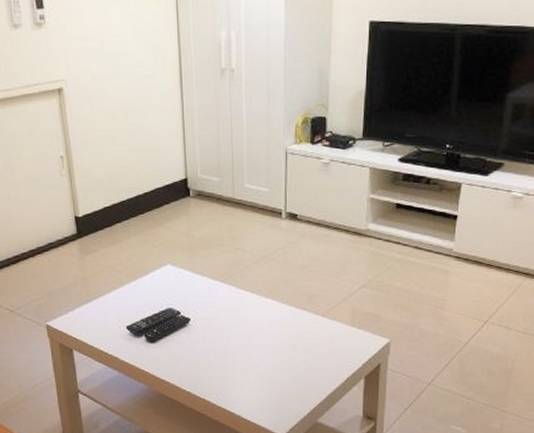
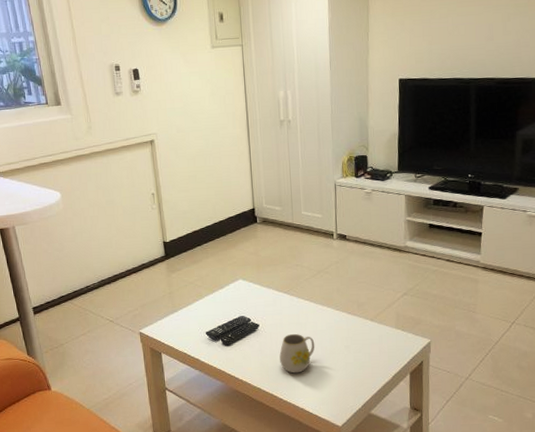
mug: none [214,329,256,376] -> present [279,333,315,374]

